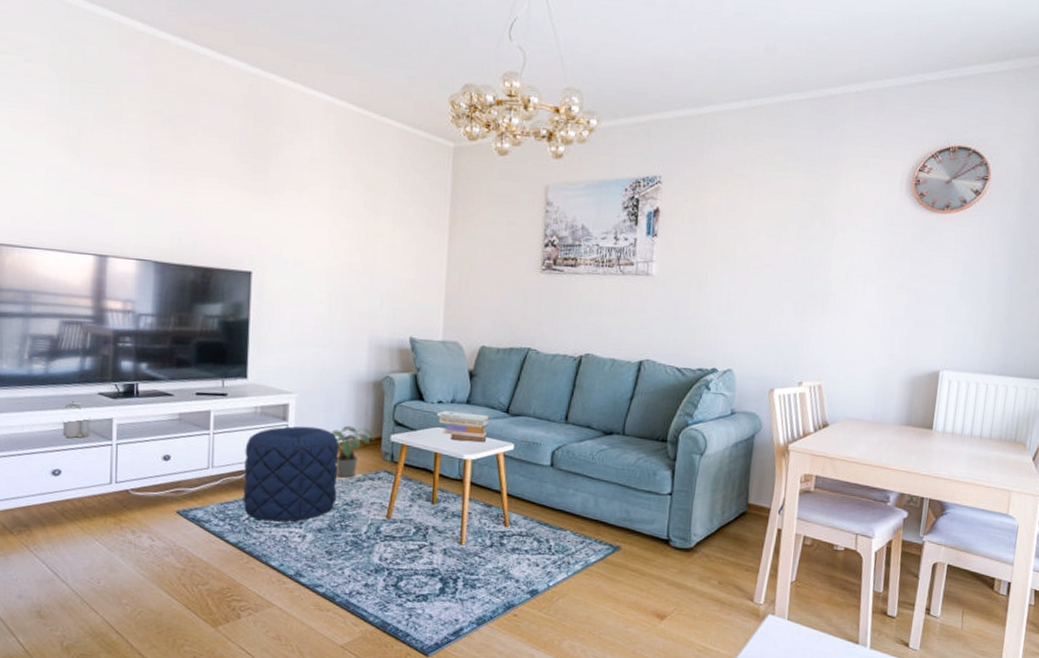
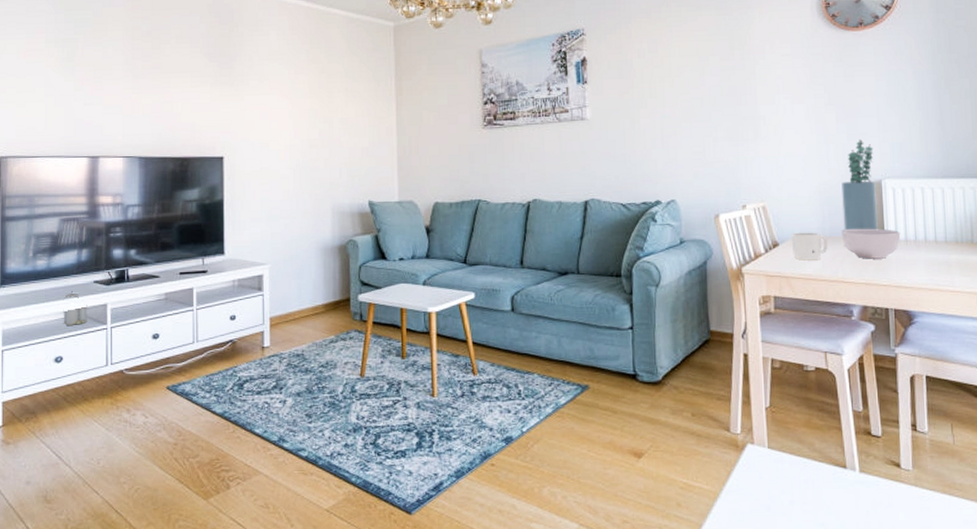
pouf: present [243,426,339,522] -> none [226,294,312,389]
potted plant: present [332,425,375,478] -> none [304,289,344,341]
books: present [436,411,489,443] -> none [399,266,448,295]
mug: none [841,414,878,445] -> present [792,232,829,261]
bowl: none [891,416,949,449] -> present [841,228,901,259]
vase: none [895,327,938,421] -> present [841,139,878,230]

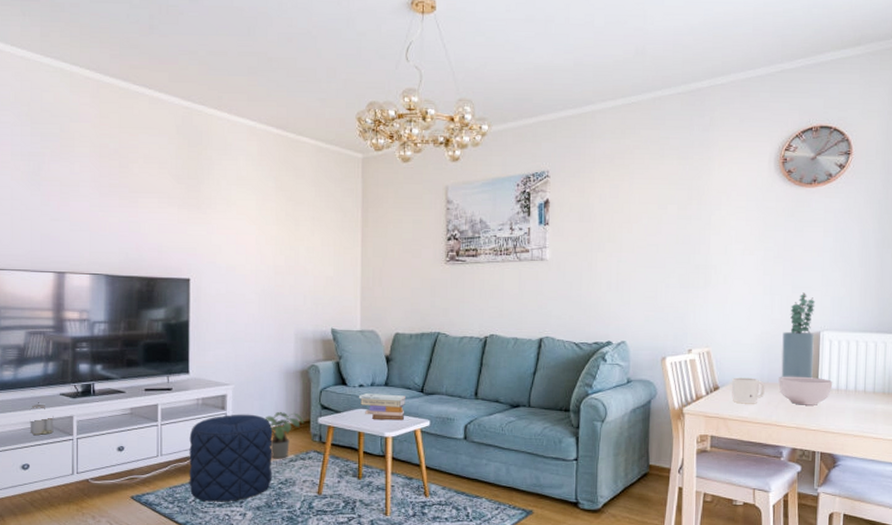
pouf: none [226,294,312,389] -> present [189,414,273,502]
potted plant: none [304,289,344,341] -> present [266,411,304,459]
books: none [399,266,448,295] -> present [358,393,405,421]

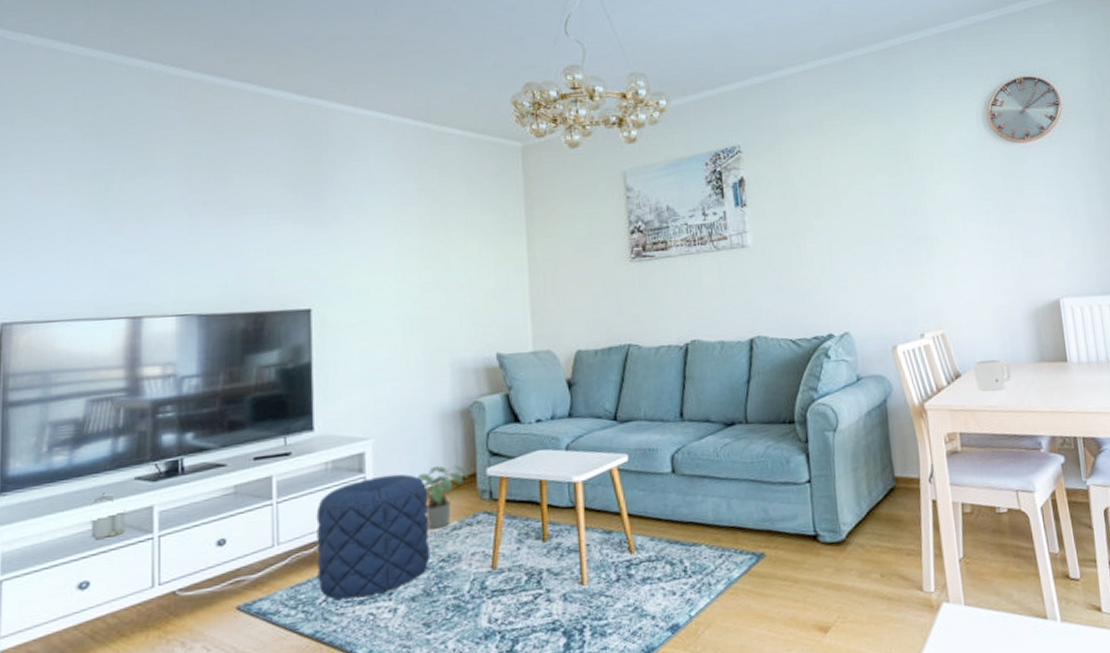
books: present [358,393,405,421] -> none [536,427,597,463]
bowl: present [778,376,833,405] -> none [1023,351,1083,385]
vase: present [781,292,816,379] -> none [1020,257,1060,355]

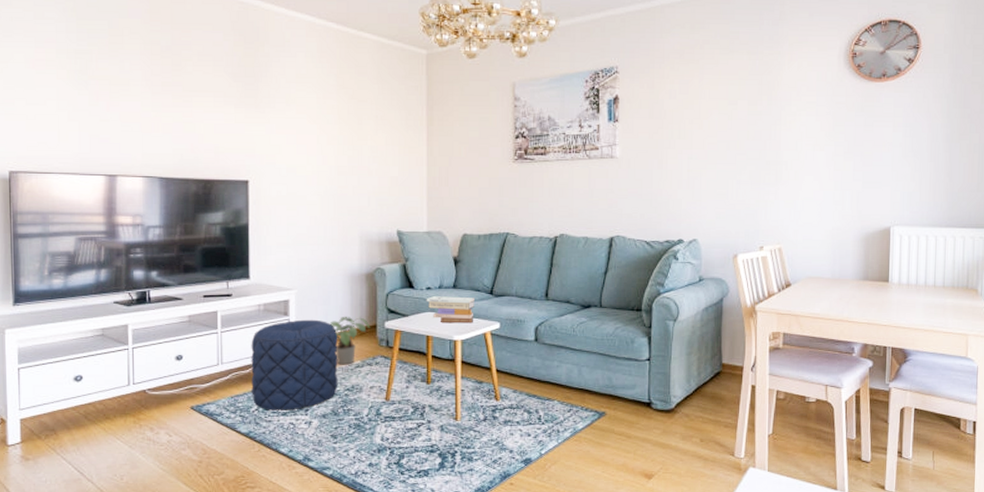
candle: present [90,493,125,539] -> none [81,311,108,345]
books: none [536,427,597,463] -> present [426,296,474,324]
mug: present [973,359,1012,391] -> none [803,274,837,300]

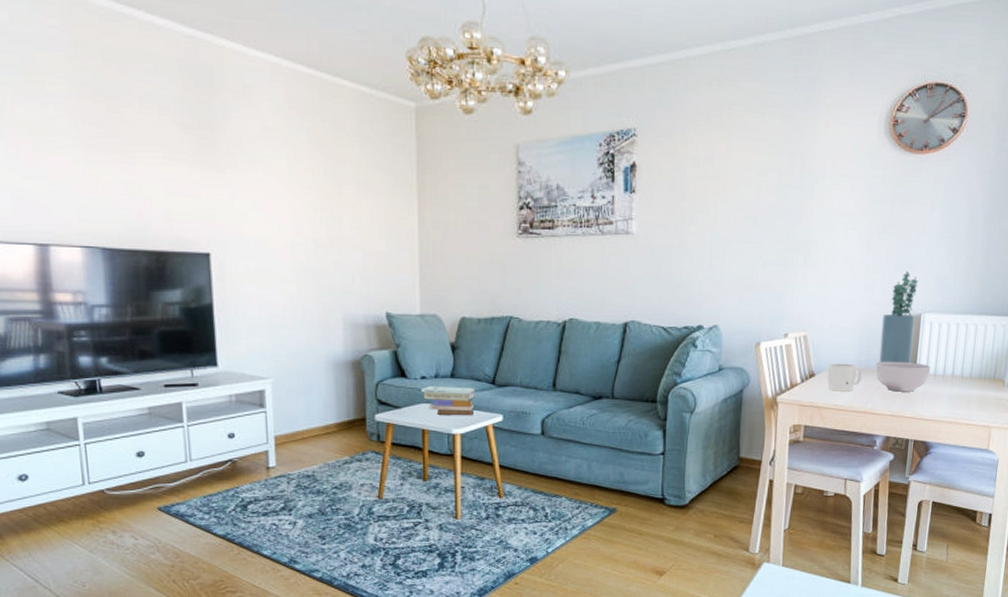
pouf: present [251,319,338,411] -> none [223,411,325,511]
potted plant: present [330,316,371,365] -> none [313,408,359,461]
mug: none [803,274,837,300] -> present [827,363,863,392]
bowl: none [849,272,903,301] -> present [876,361,931,392]
vase: none [852,187,886,274] -> present [879,271,919,364]

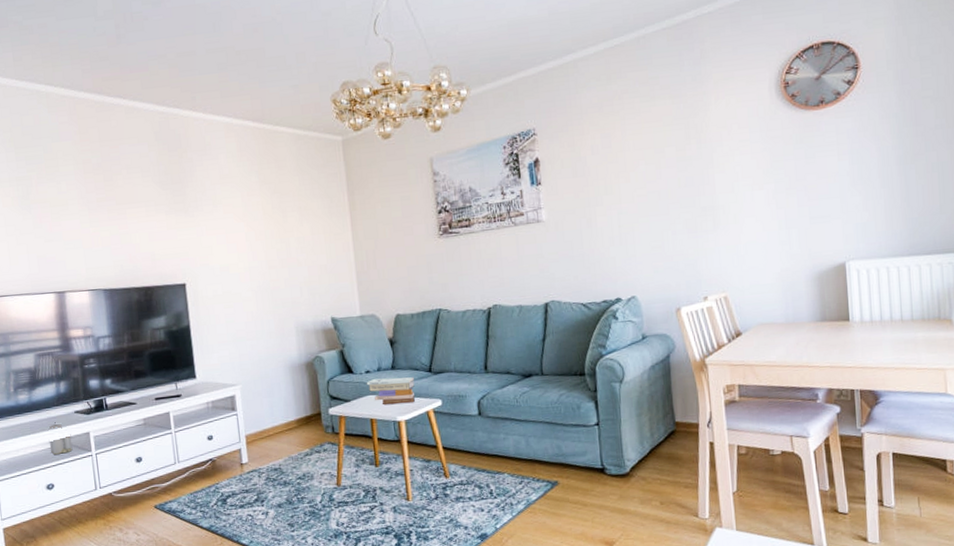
candle: none [21,402,55,440] -> present [47,422,73,455]
mug: present [827,363,863,392] -> none [755,319,793,348]
bowl: present [876,361,931,392] -> none [805,311,866,343]
vase: present [879,271,919,364] -> none [804,222,842,315]

